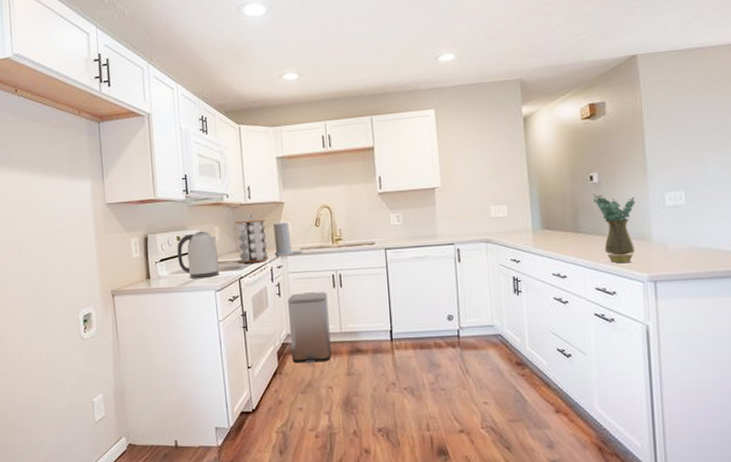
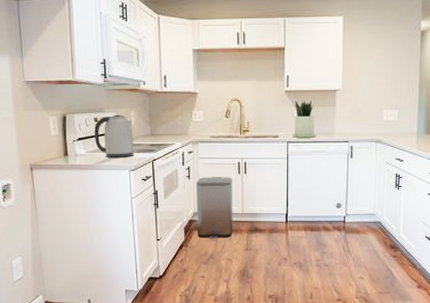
spice rack: present [234,213,268,264] -> none [150,101,181,147]
paper towel: present [273,222,303,257] -> none [186,112,213,144]
planter: none [389,200,417,244] -> present [292,100,317,139]

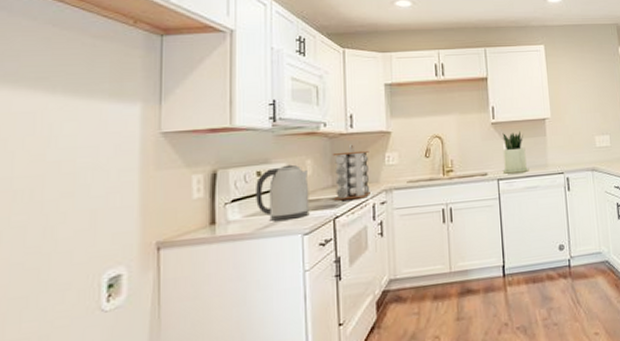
spice rack: none [150,101,181,147] -> present [332,144,371,201]
pedal bin: present [195,177,233,239] -> none [390,228,439,313]

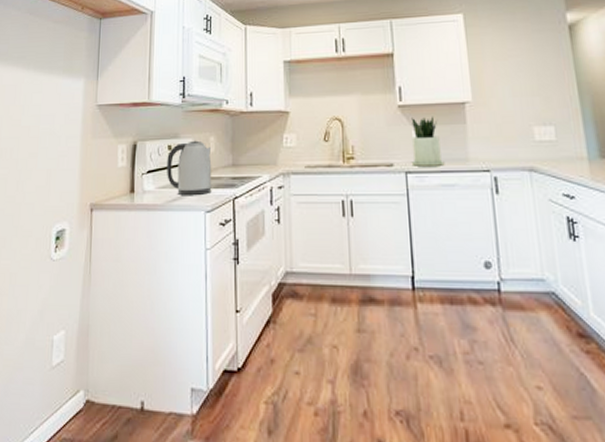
spice rack: present [332,144,371,201] -> none [233,123,268,181]

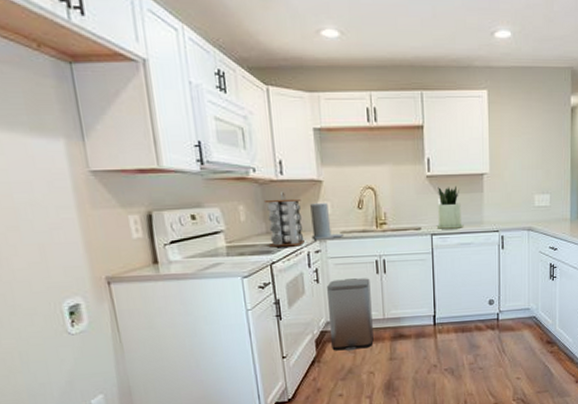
kettle: present [167,140,212,196] -> none [191,209,247,264]
spice rack: none [233,123,268,181] -> present [263,191,305,248]
paper towel: none [275,135,309,176] -> present [310,203,345,241]
pedal bin: none [287,221,338,313] -> present [326,278,374,351]

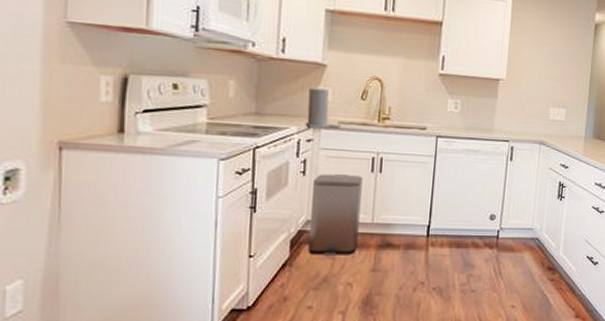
spice rack: present [263,191,305,248] -> none [255,71,300,132]
planter: present [436,185,464,230] -> none [443,87,473,134]

